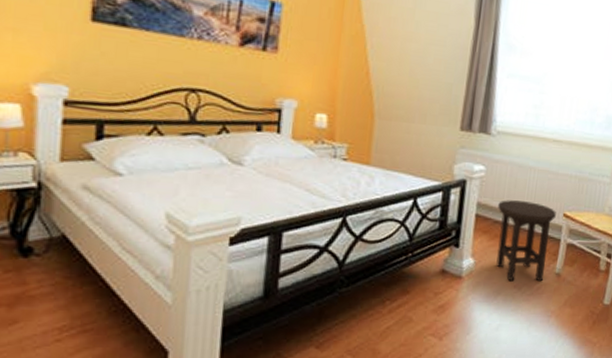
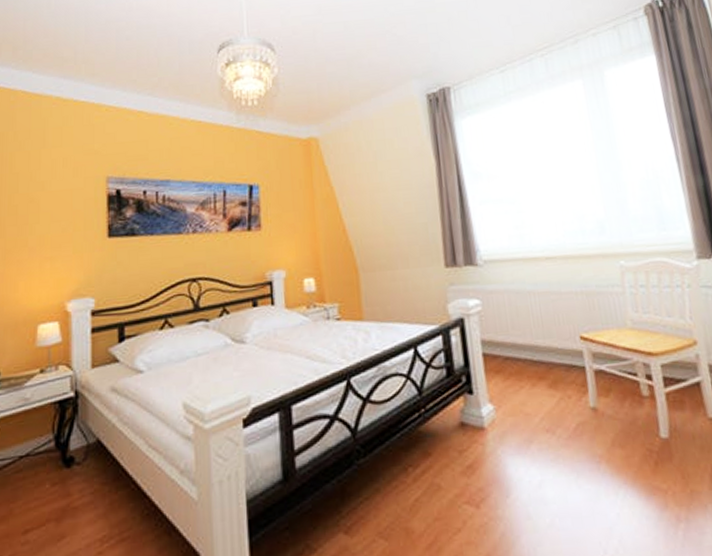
stool: present [496,200,556,282] -> none [504,329,579,424]

